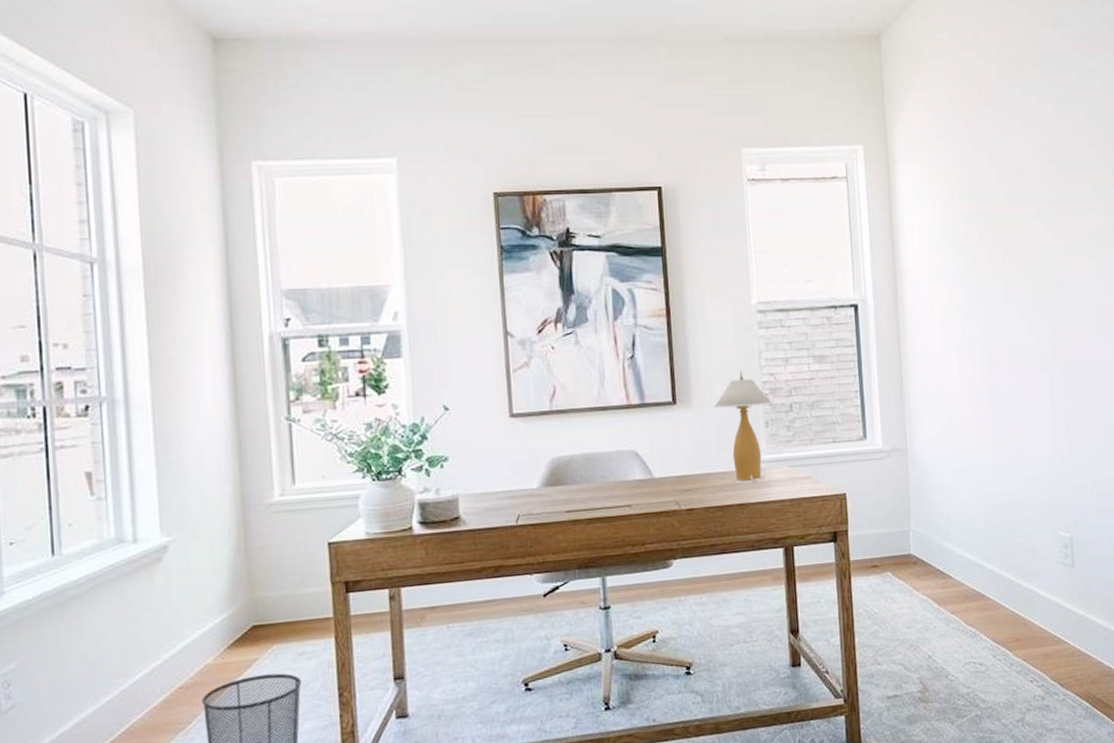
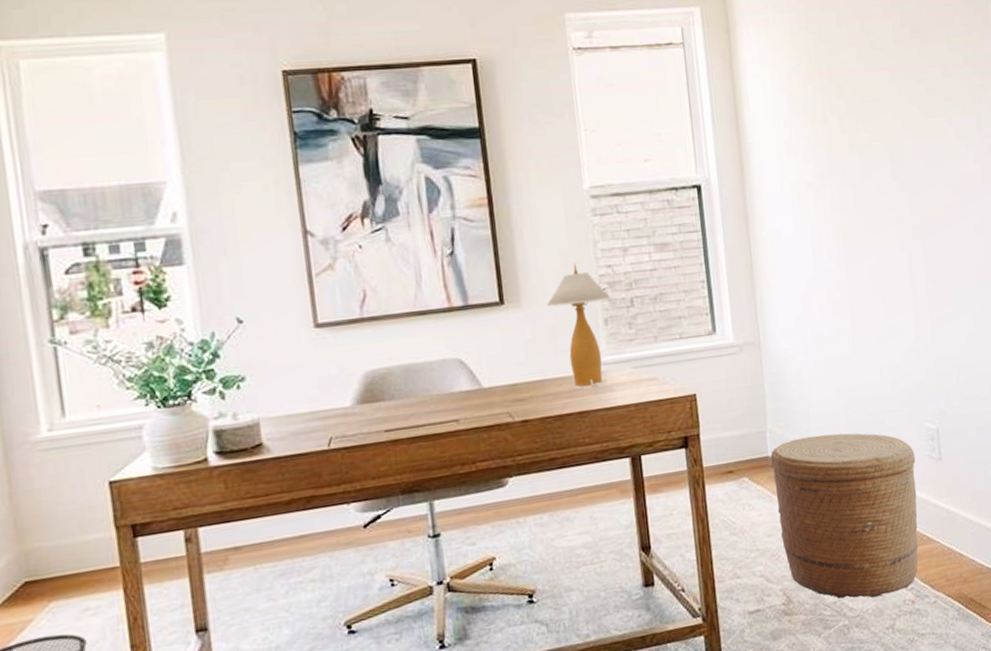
woven basket: none [912,536,1050,691] -> present [770,433,919,598]

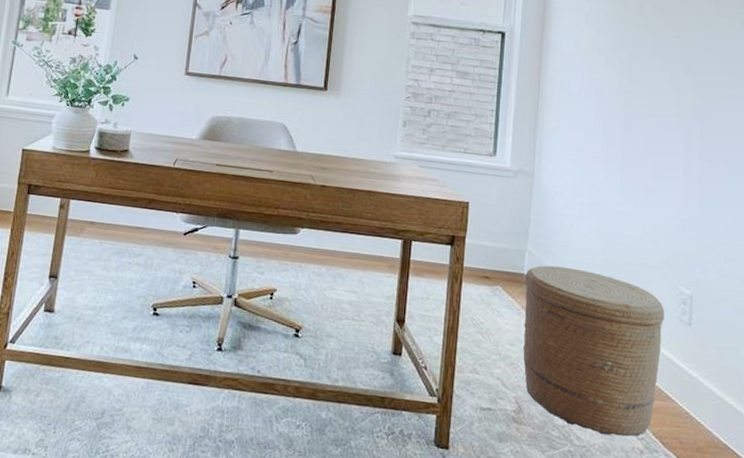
table lamp: present [546,263,613,387] -> none [359,71,414,174]

